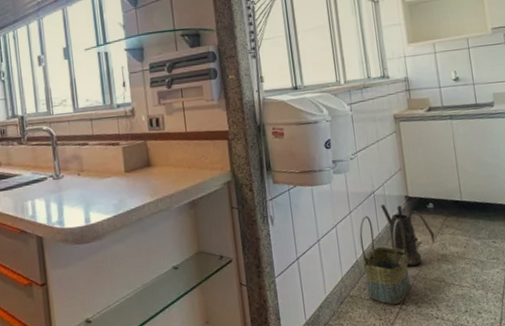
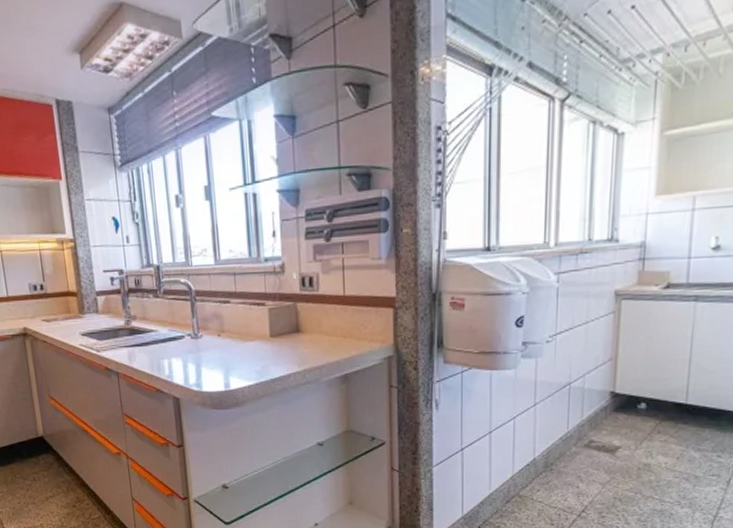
basket: present [359,215,410,305] -> none [541,410,602,511]
watering can: present [381,205,435,267] -> none [576,399,641,473]

